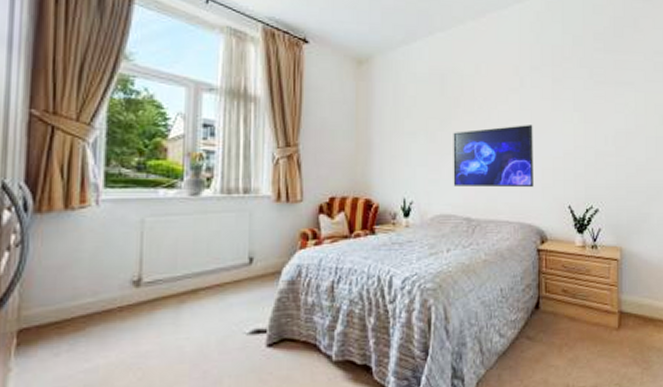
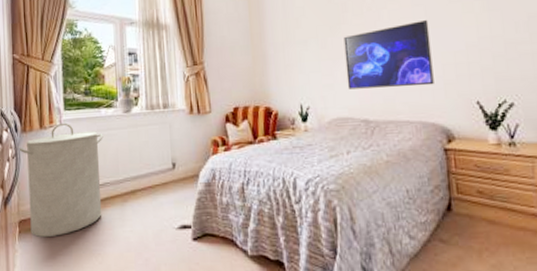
laundry hamper: none [25,203,159,351] -> present [17,122,103,238]

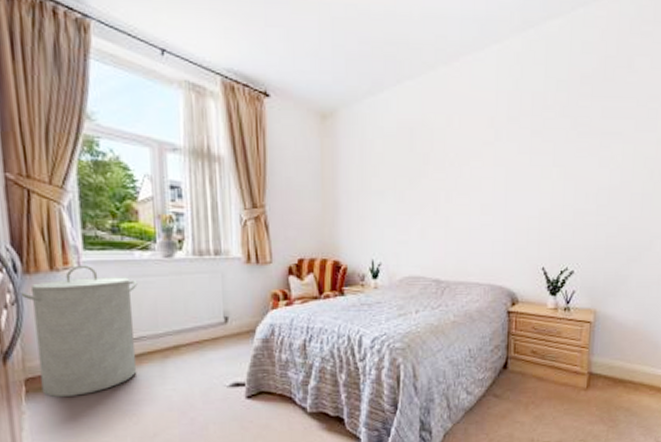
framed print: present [343,20,434,89] -> none [422,182,508,249]

